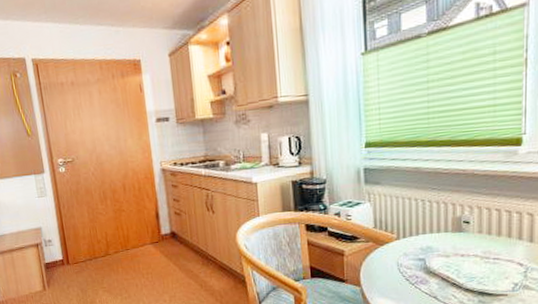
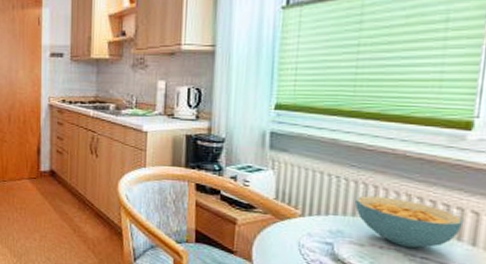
cereal bowl: none [438,211,523,252] -> present [354,195,465,248]

